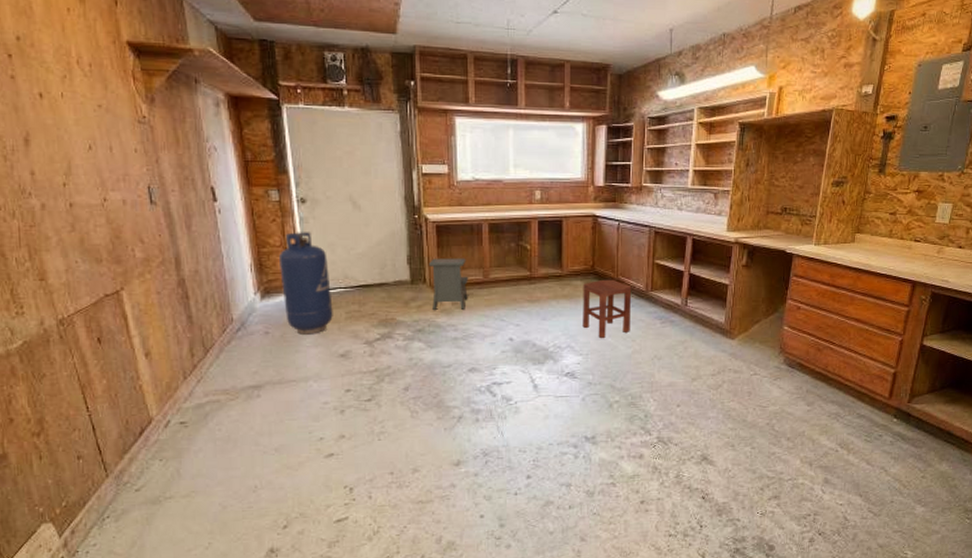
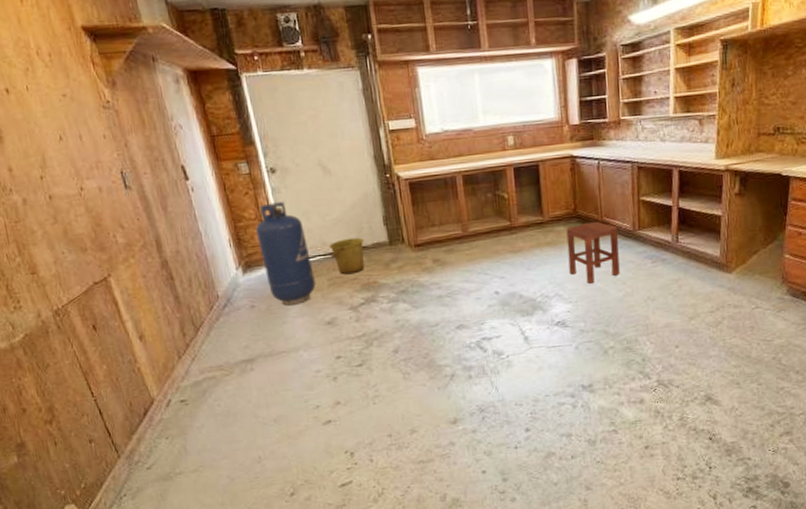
bucket: none [351,273,386,309] -> present [329,237,365,275]
step stool: present [429,258,469,311] -> none [406,214,449,271]

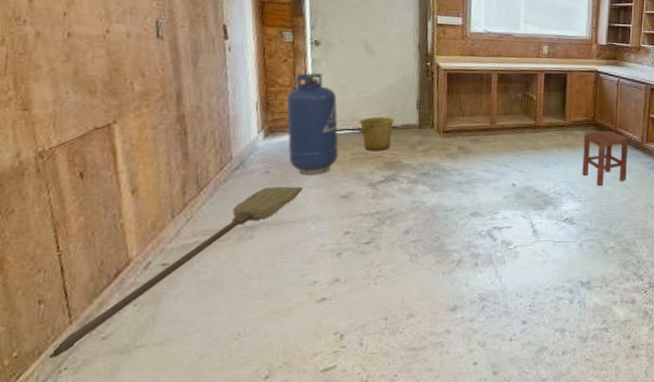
broom: none [106,317,289,487] -> present [46,186,303,358]

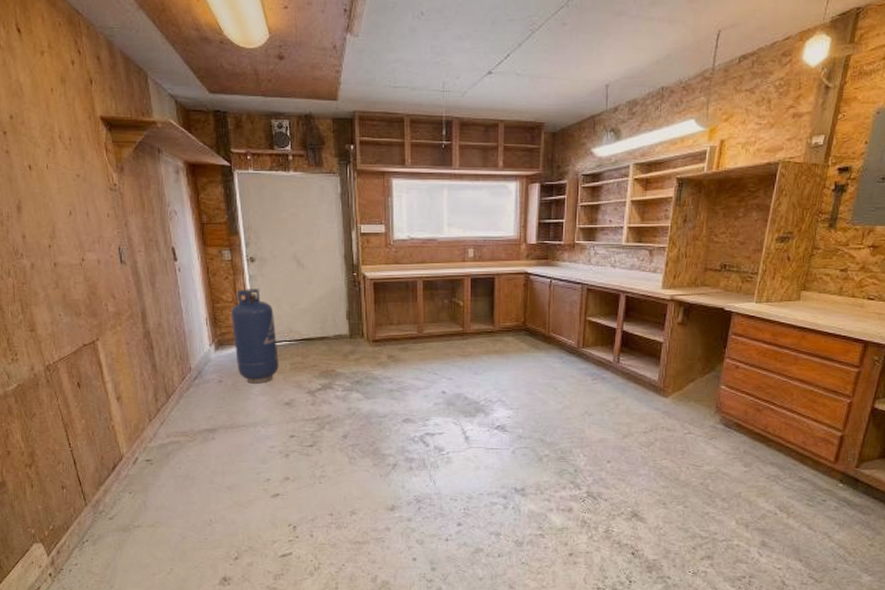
broom: present [46,186,303,358] -> none [72,394,252,532]
bucket: present [358,116,395,151] -> none [295,328,327,361]
stool: present [582,130,629,186] -> none [513,335,563,393]

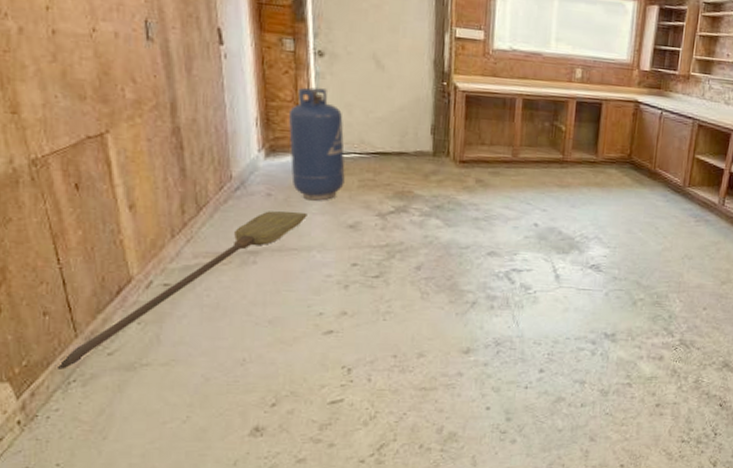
broom: none [72,394,252,532] -> present [54,211,307,370]

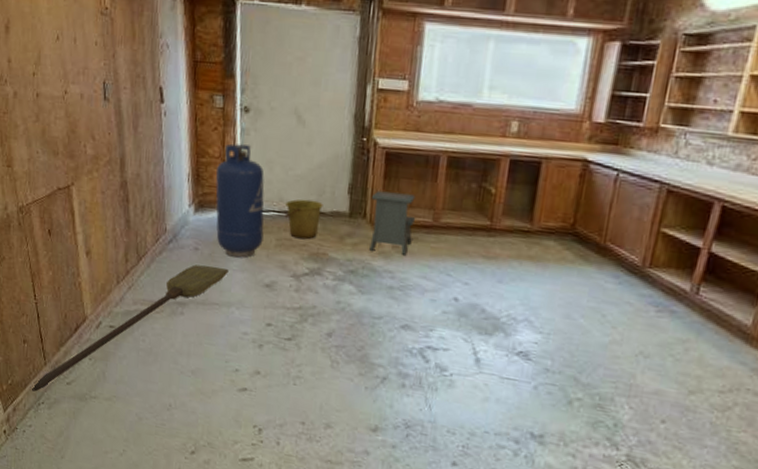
bucket: none [366,140,406,179] -> present [284,199,323,240]
step stool: none [454,131,497,189] -> present [369,191,416,255]

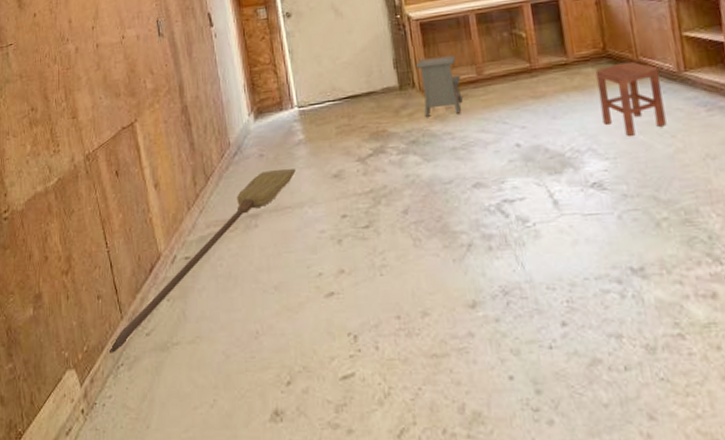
gas cylinder: present [215,143,265,258] -> none [269,46,324,155]
bucket: present [284,199,323,240] -> none [338,82,374,122]
stool: none [548,243,623,317] -> present [595,61,667,136]

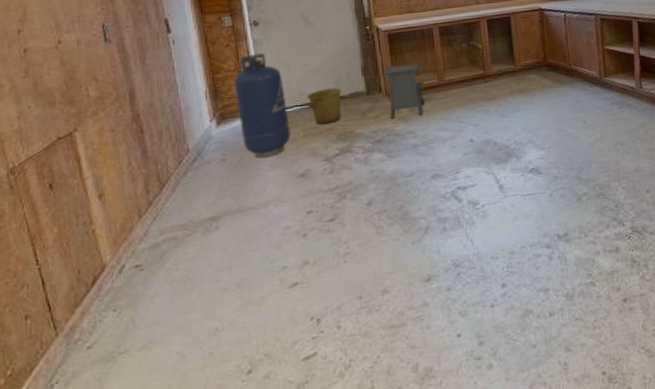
broom: present [107,168,296,353] -> none [37,171,261,373]
gas cylinder: none [269,46,324,155] -> present [233,53,291,158]
bucket: none [338,82,374,122] -> present [307,87,342,125]
stool: present [595,61,667,136] -> none [537,69,589,130]

